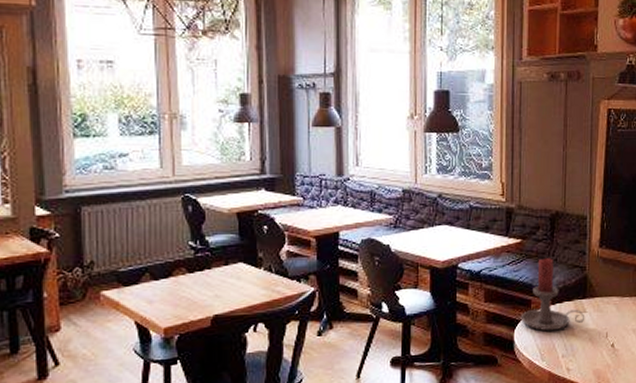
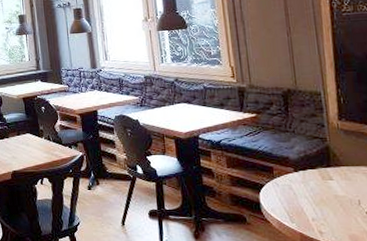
candle holder: present [520,258,585,331] -> none [264,130,333,196]

